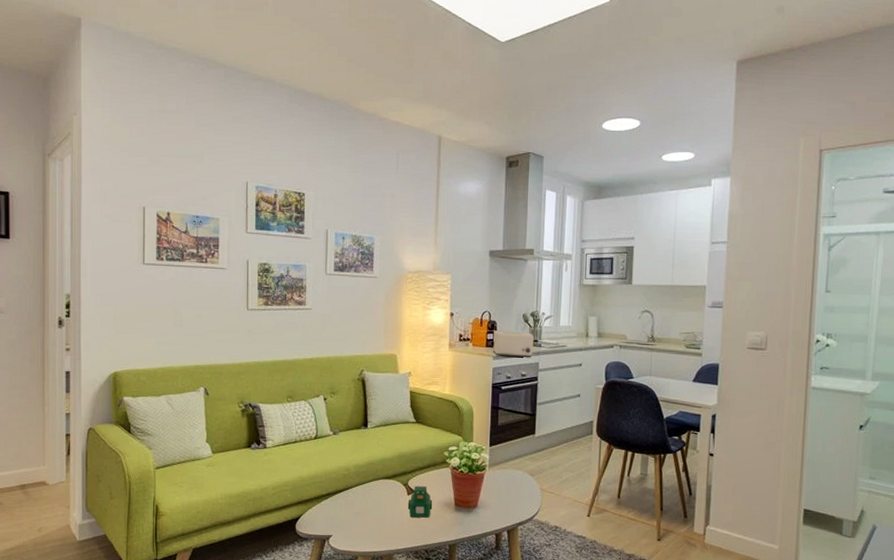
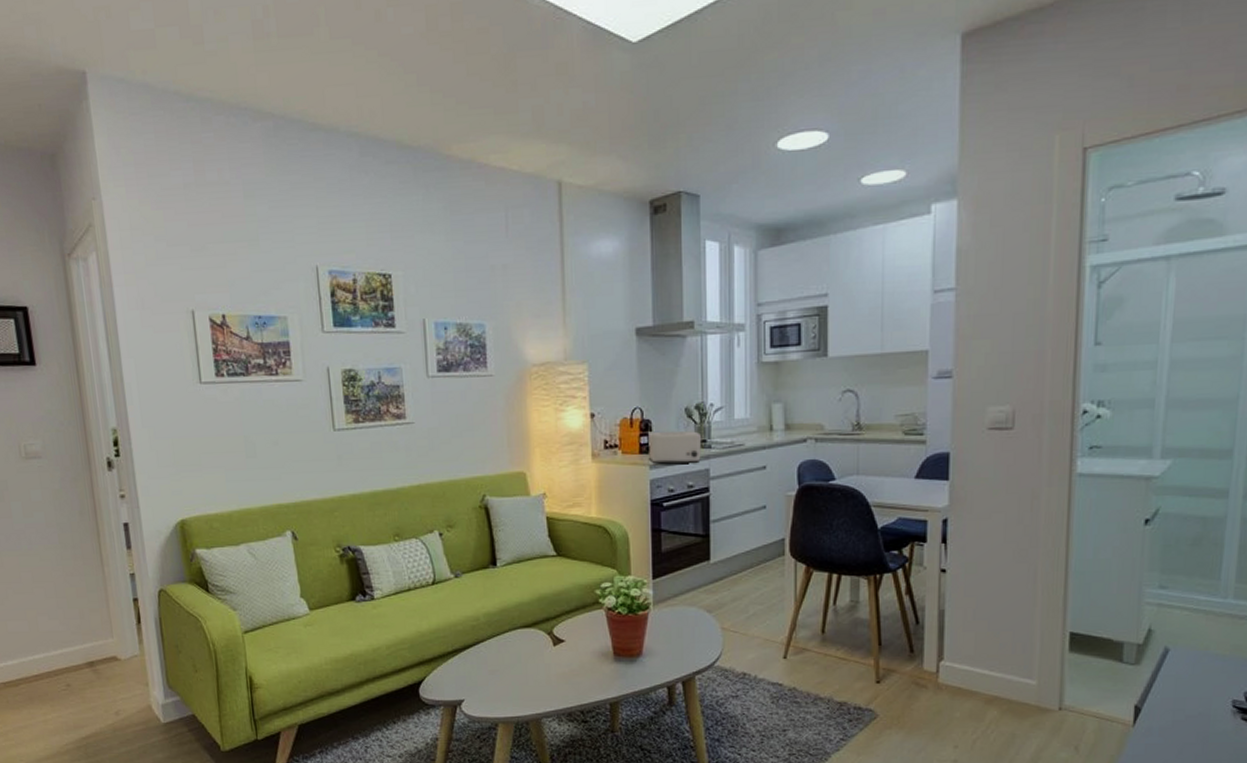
toy: present [407,486,433,518] -> none [554,634,586,673]

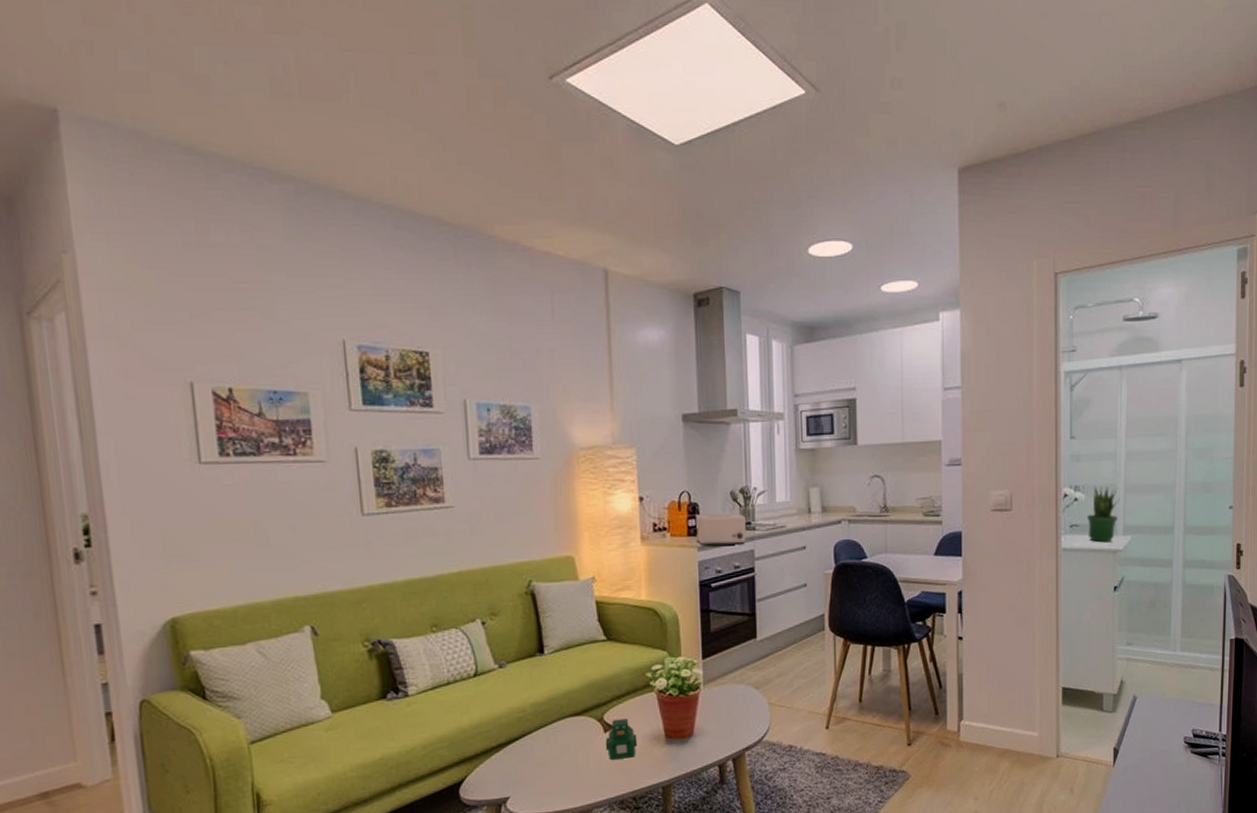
toy: none [554,634,586,673] -> present [605,718,638,760]
planter: none [1113,400,1159,467] -> present [1087,485,1120,543]

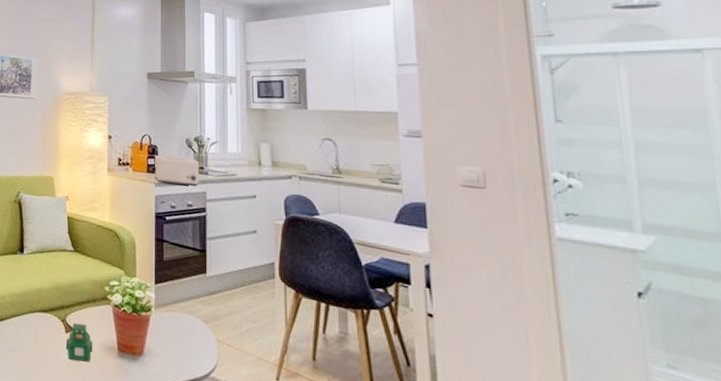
planter: present [1087,485,1120,543] -> none [588,174,634,239]

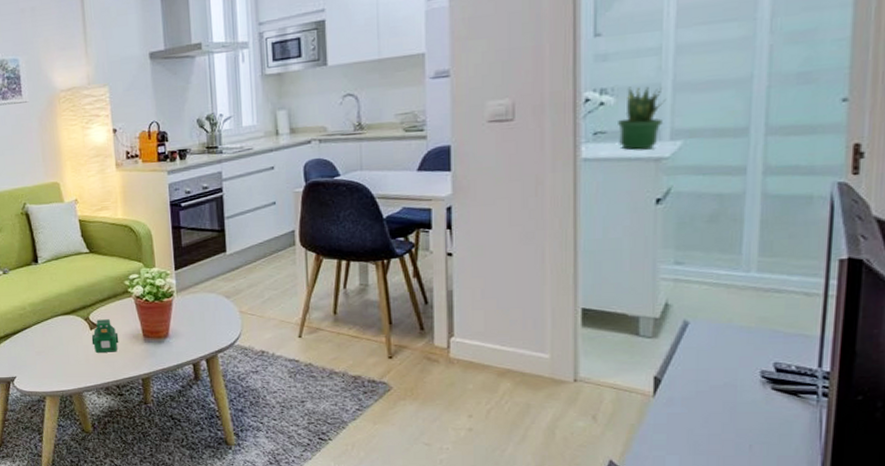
toaster: present [155,155,200,187] -> none [165,139,214,170]
planter: none [588,174,634,239] -> present [618,86,667,150]

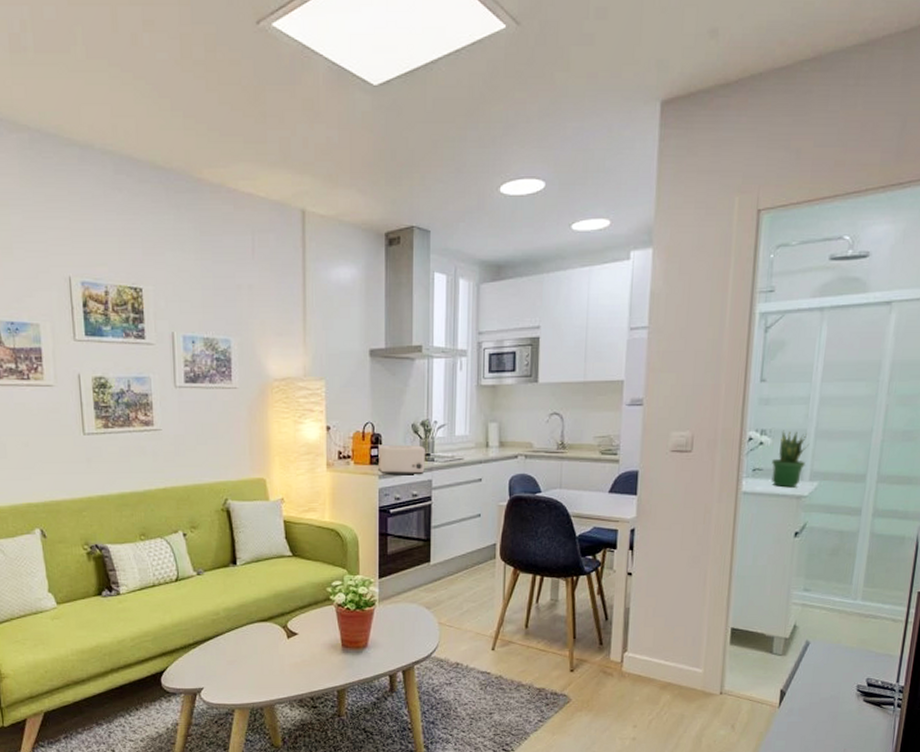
toy: present [91,319,119,353] -> none [288,627,317,663]
toaster: none [165,139,214,170] -> present [379,444,426,476]

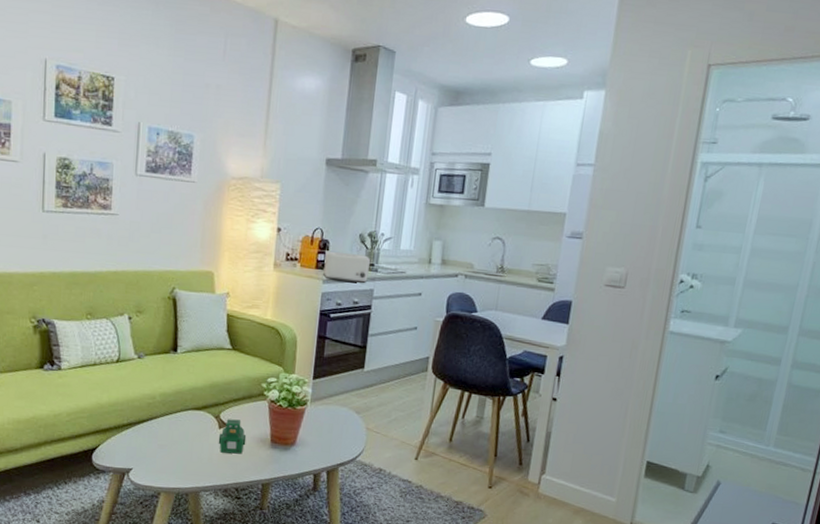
toy: none [288,627,317,663] -> present [218,419,247,454]
planter: present [771,430,810,488] -> none [698,276,738,332]

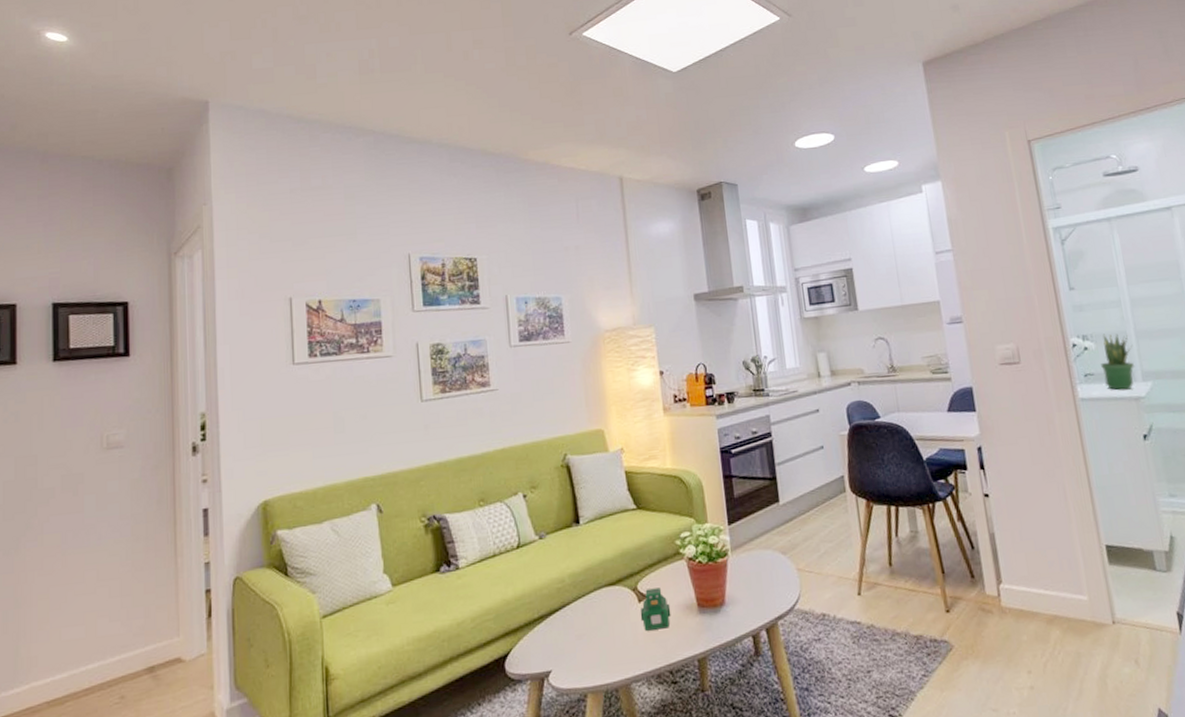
toaster: present [323,250,371,284] -> none [713,381,761,414]
planter: none [698,276,738,332] -> present [1101,333,1134,390]

